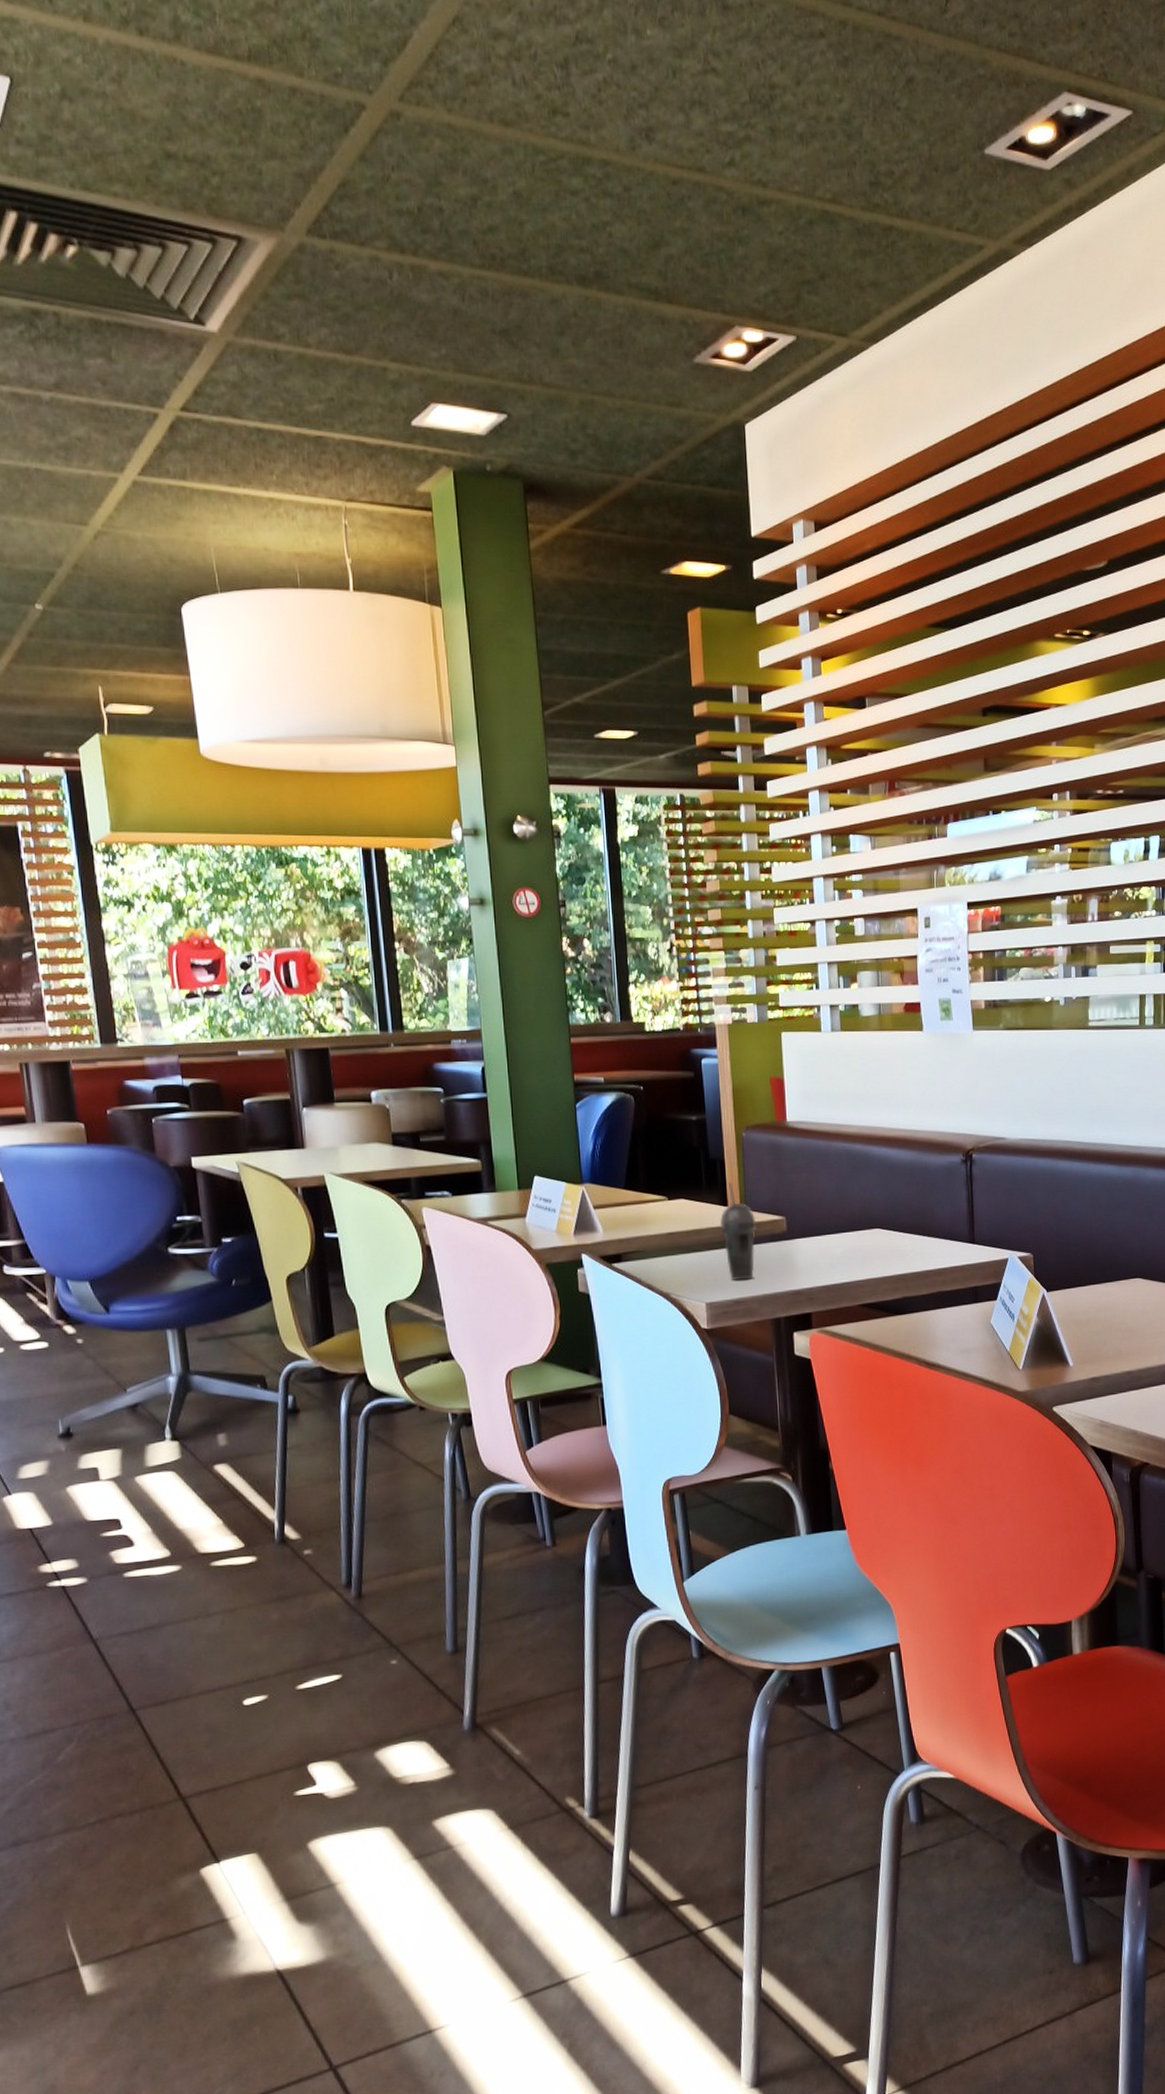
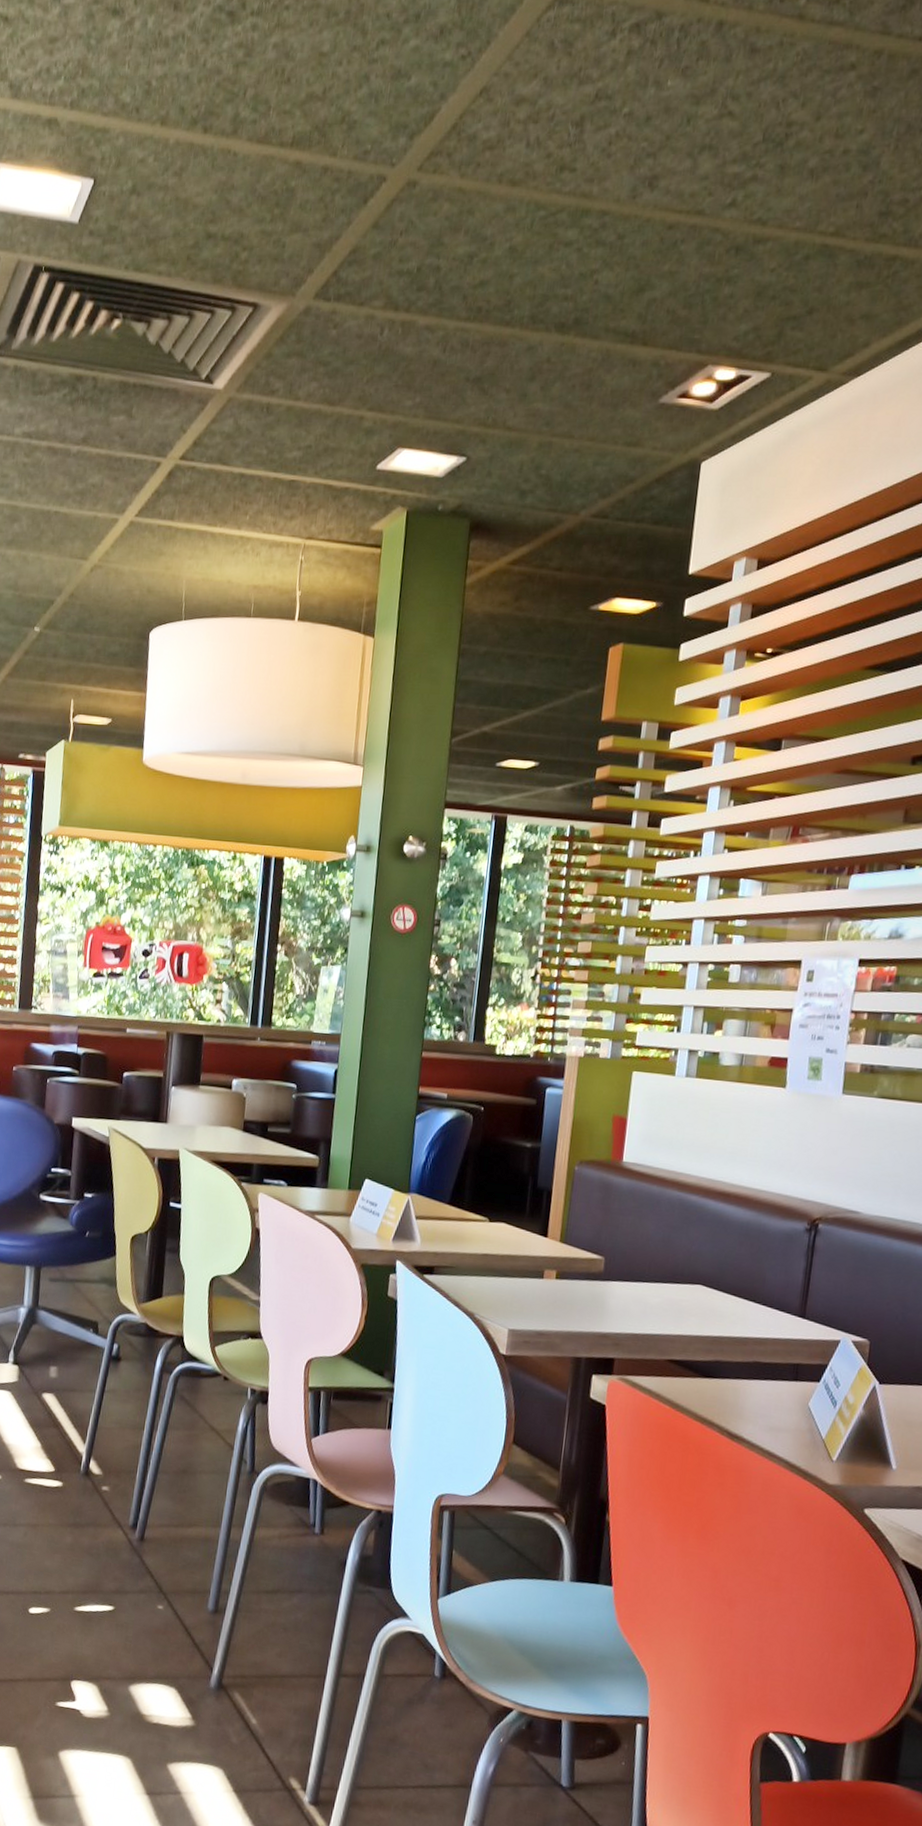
beverage cup: present [719,1182,757,1281] -> none [536,1214,574,1314]

